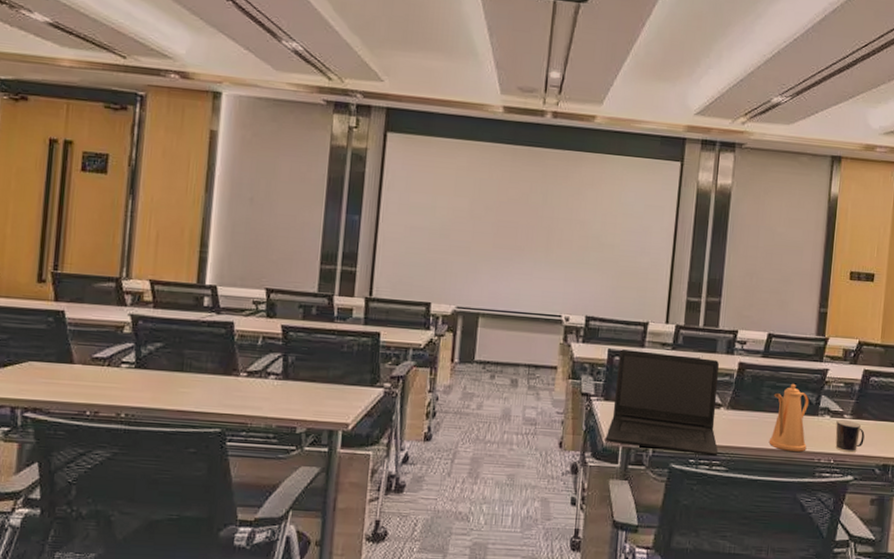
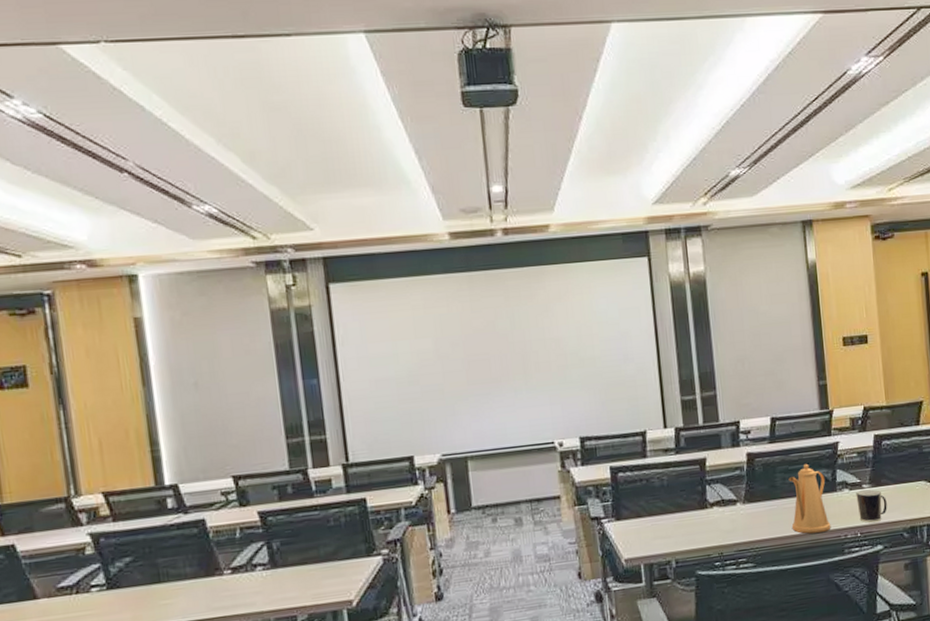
laptop: present [606,349,720,456] -> none [622,455,743,563]

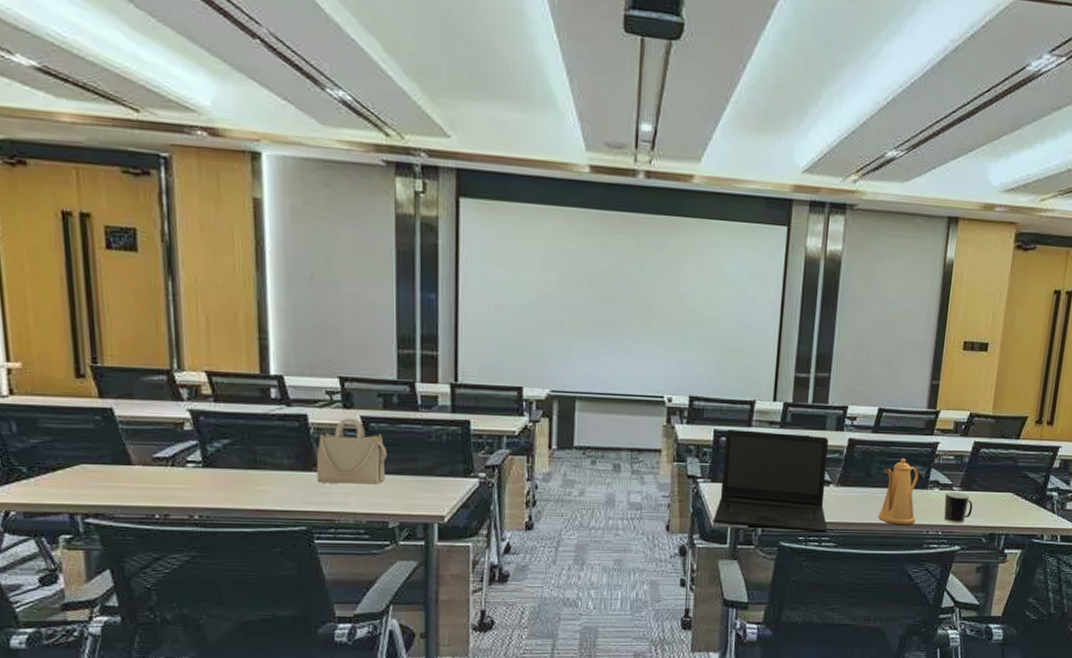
handbag: none [217,515,289,587] -> present [316,418,388,484]
laptop: none [622,455,743,563] -> present [714,429,829,533]

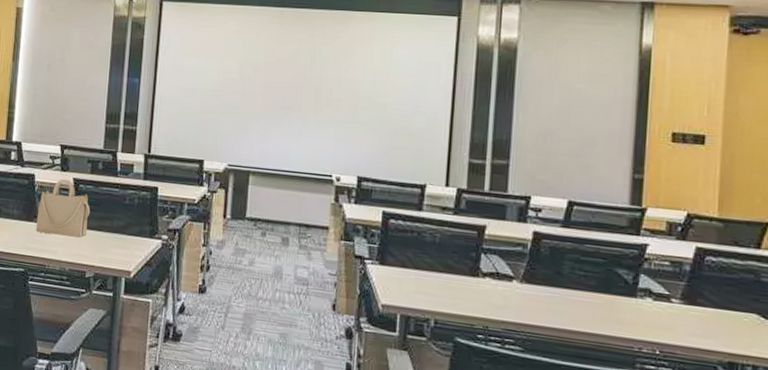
laptop: present [714,429,829,533] -> none [382,212,512,334]
coffee pot: present [878,458,919,526] -> none [573,258,625,339]
mug: present [943,492,973,525] -> none [660,304,701,346]

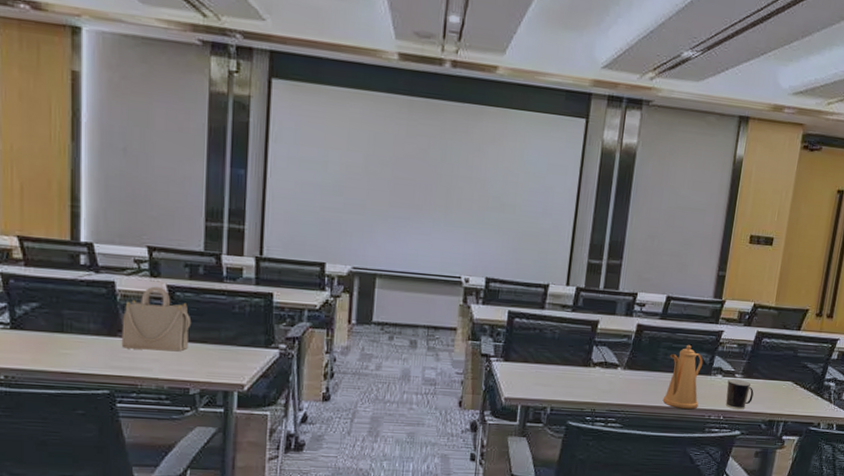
coffee pot: none [573,258,625,339] -> present [662,344,704,410]
mug: none [660,304,701,346] -> present [725,379,754,411]

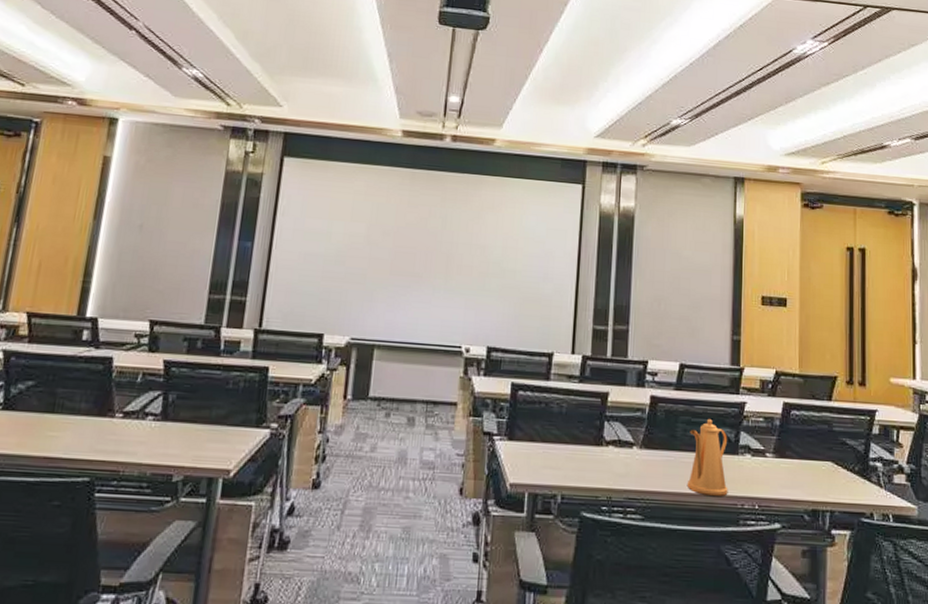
handbag: present [121,286,192,352] -> none [109,361,184,433]
mug: present [725,379,754,411] -> none [758,459,790,498]

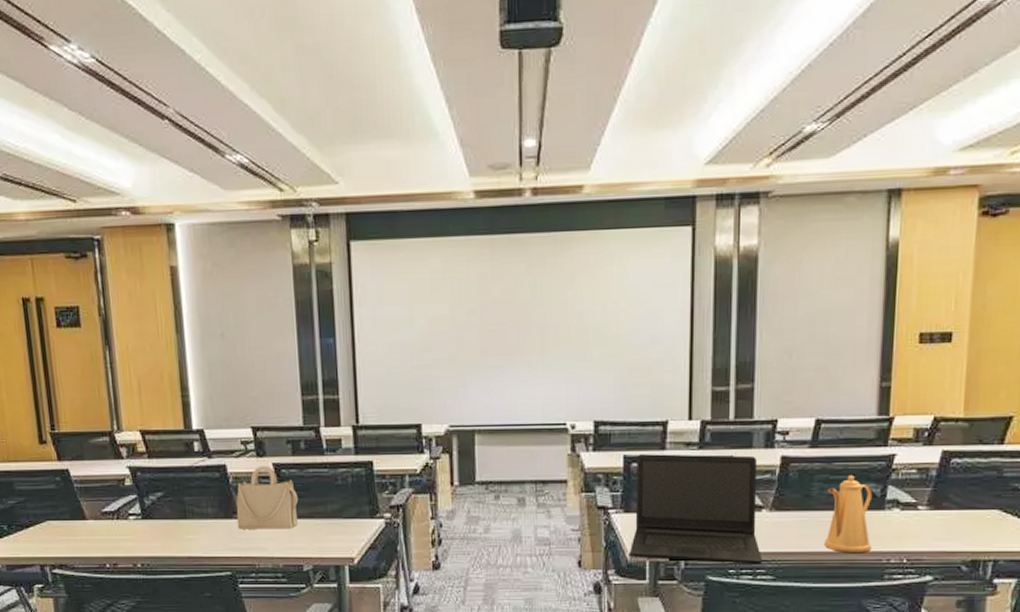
handbag: none [109,361,184,433] -> present [235,465,299,529]
laptop: none [511,383,633,503] -> present [630,454,763,565]

